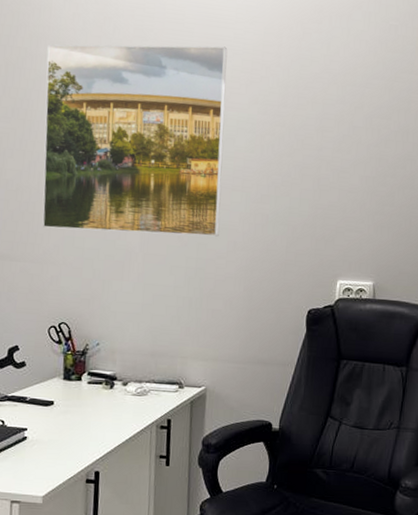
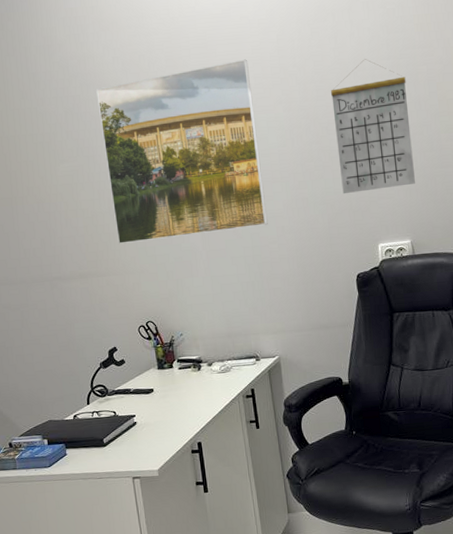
calendar: none [308,74,397,222] -> present [330,59,415,194]

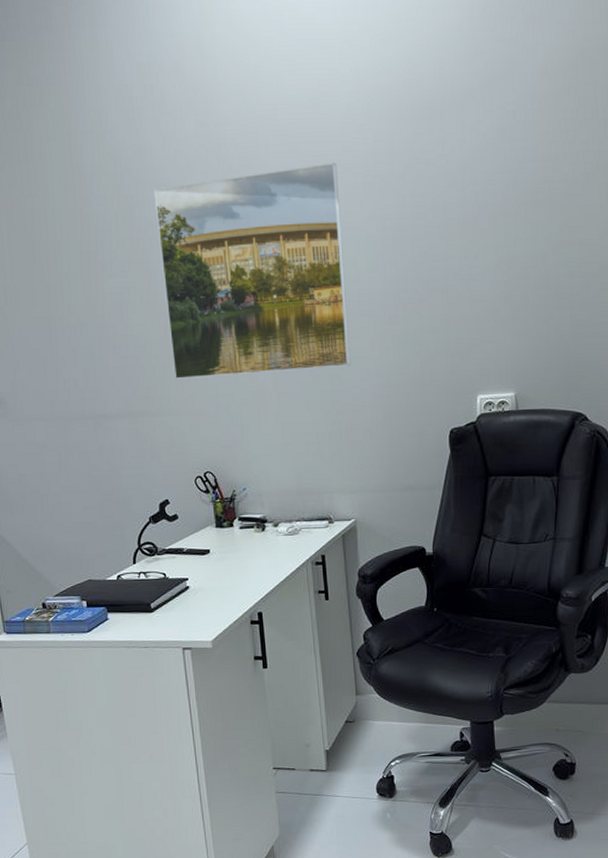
calendar: present [330,59,415,194] -> none [433,171,525,334]

